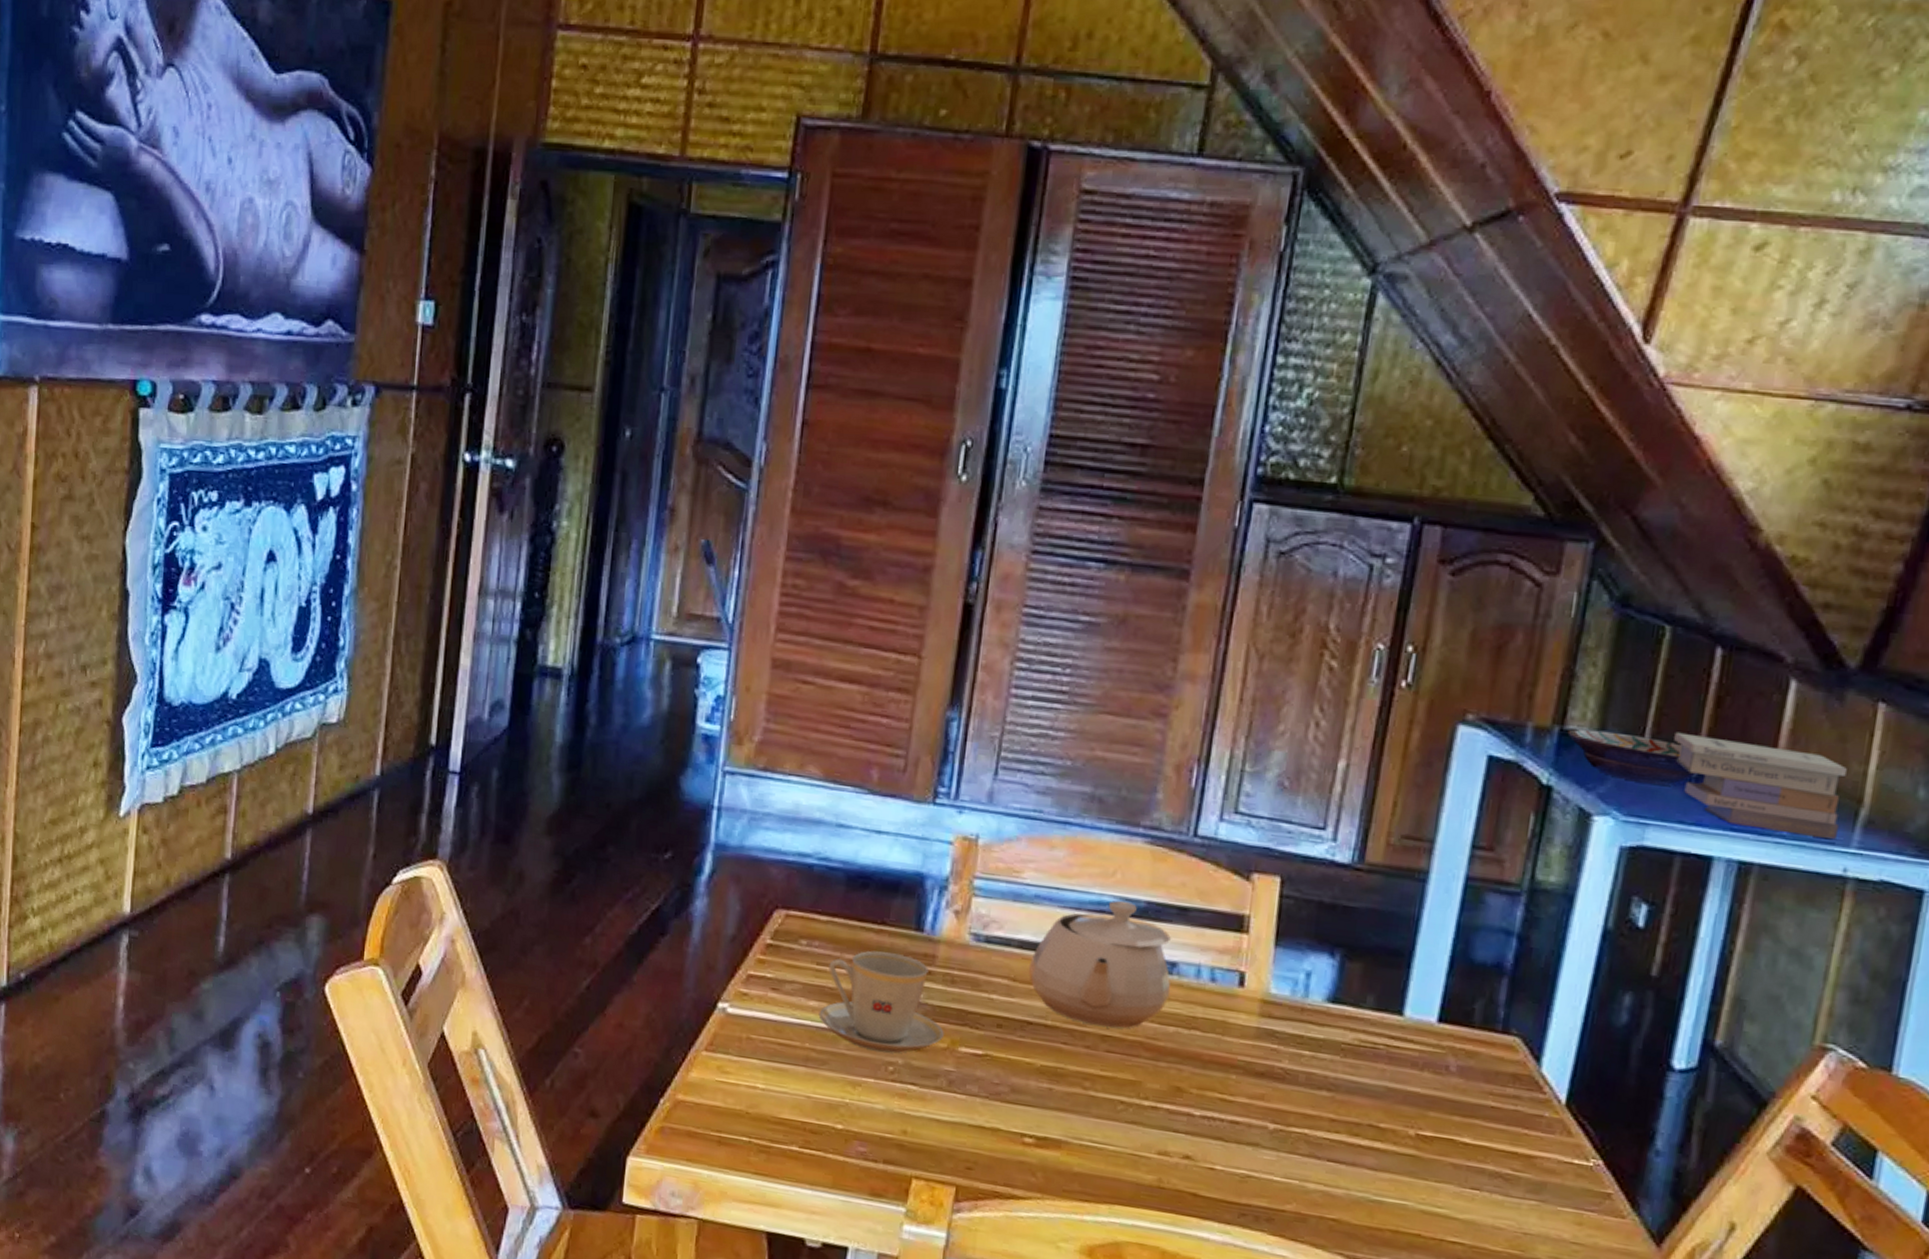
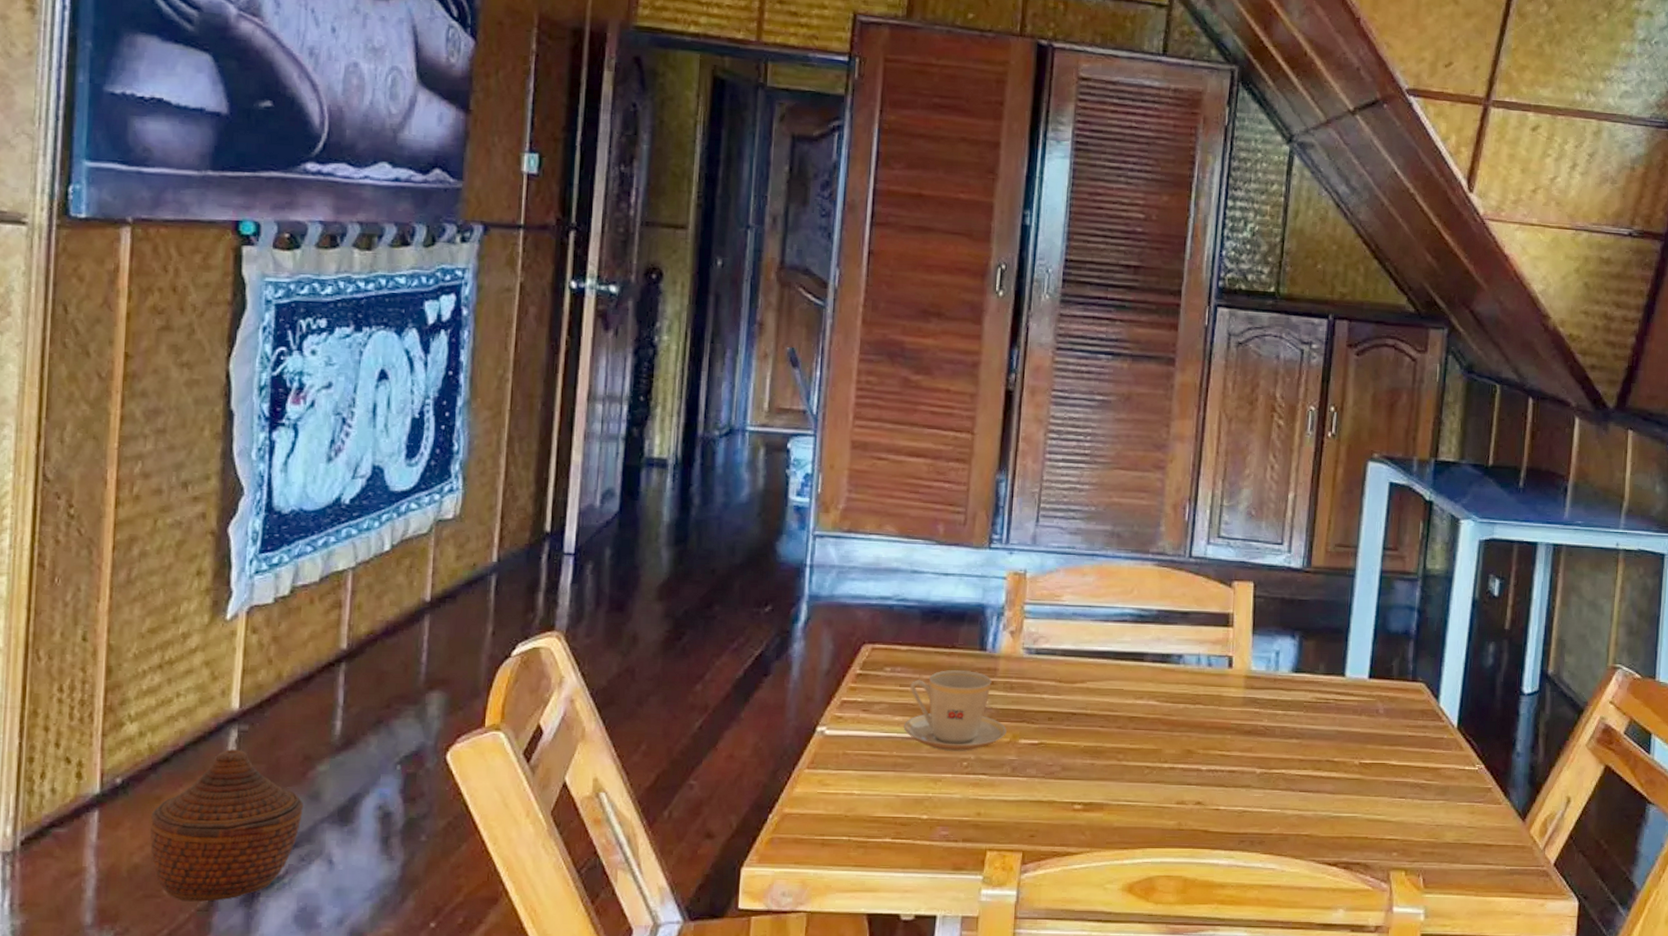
woven basket: none [49,955,188,1113] -> present [149,749,304,902]
teapot: present [1028,900,1172,1028] -> none [1070,612,1179,710]
decorative bowl: present [1567,728,1696,786] -> none [1440,459,1522,496]
books: present [1674,732,1847,840] -> none [1507,457,1613,525]

